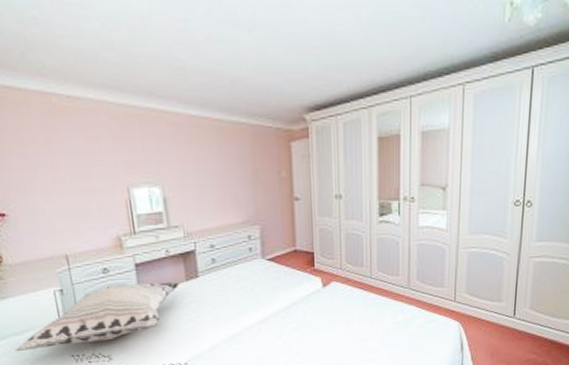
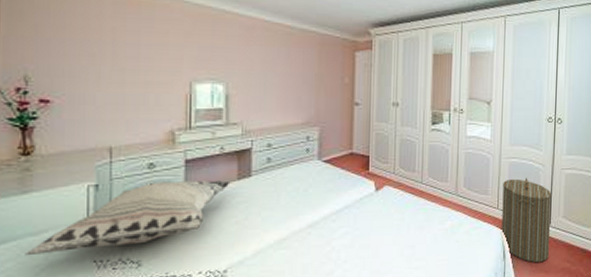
laundry hamper: none [459,267,517,355] -> present [502,177,552,263]

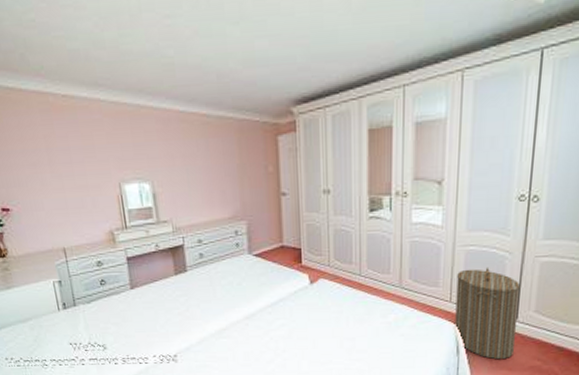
decorative pillow: present [25,180,229,256] -> none [19,276,168,339]

